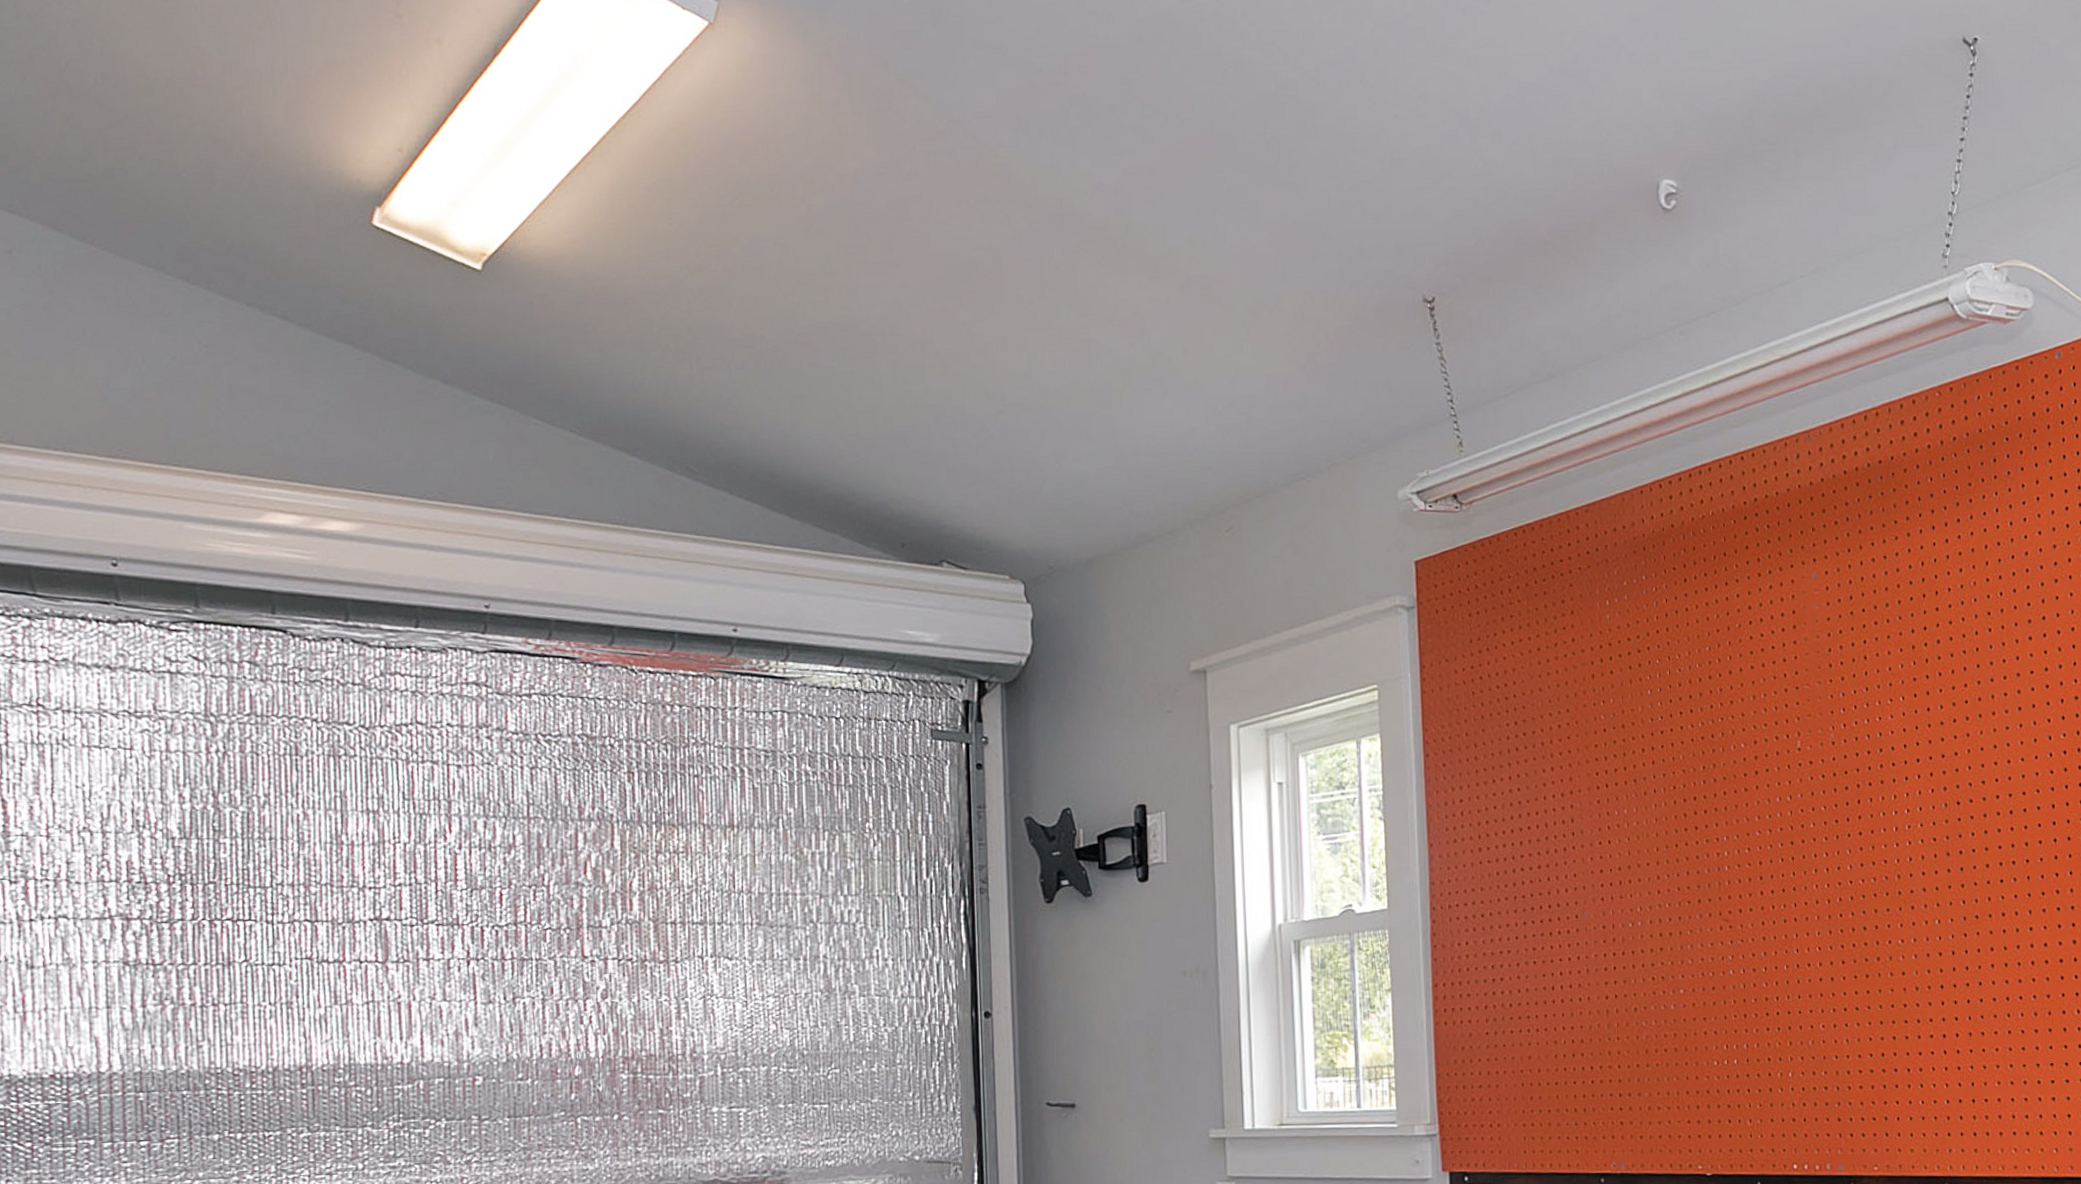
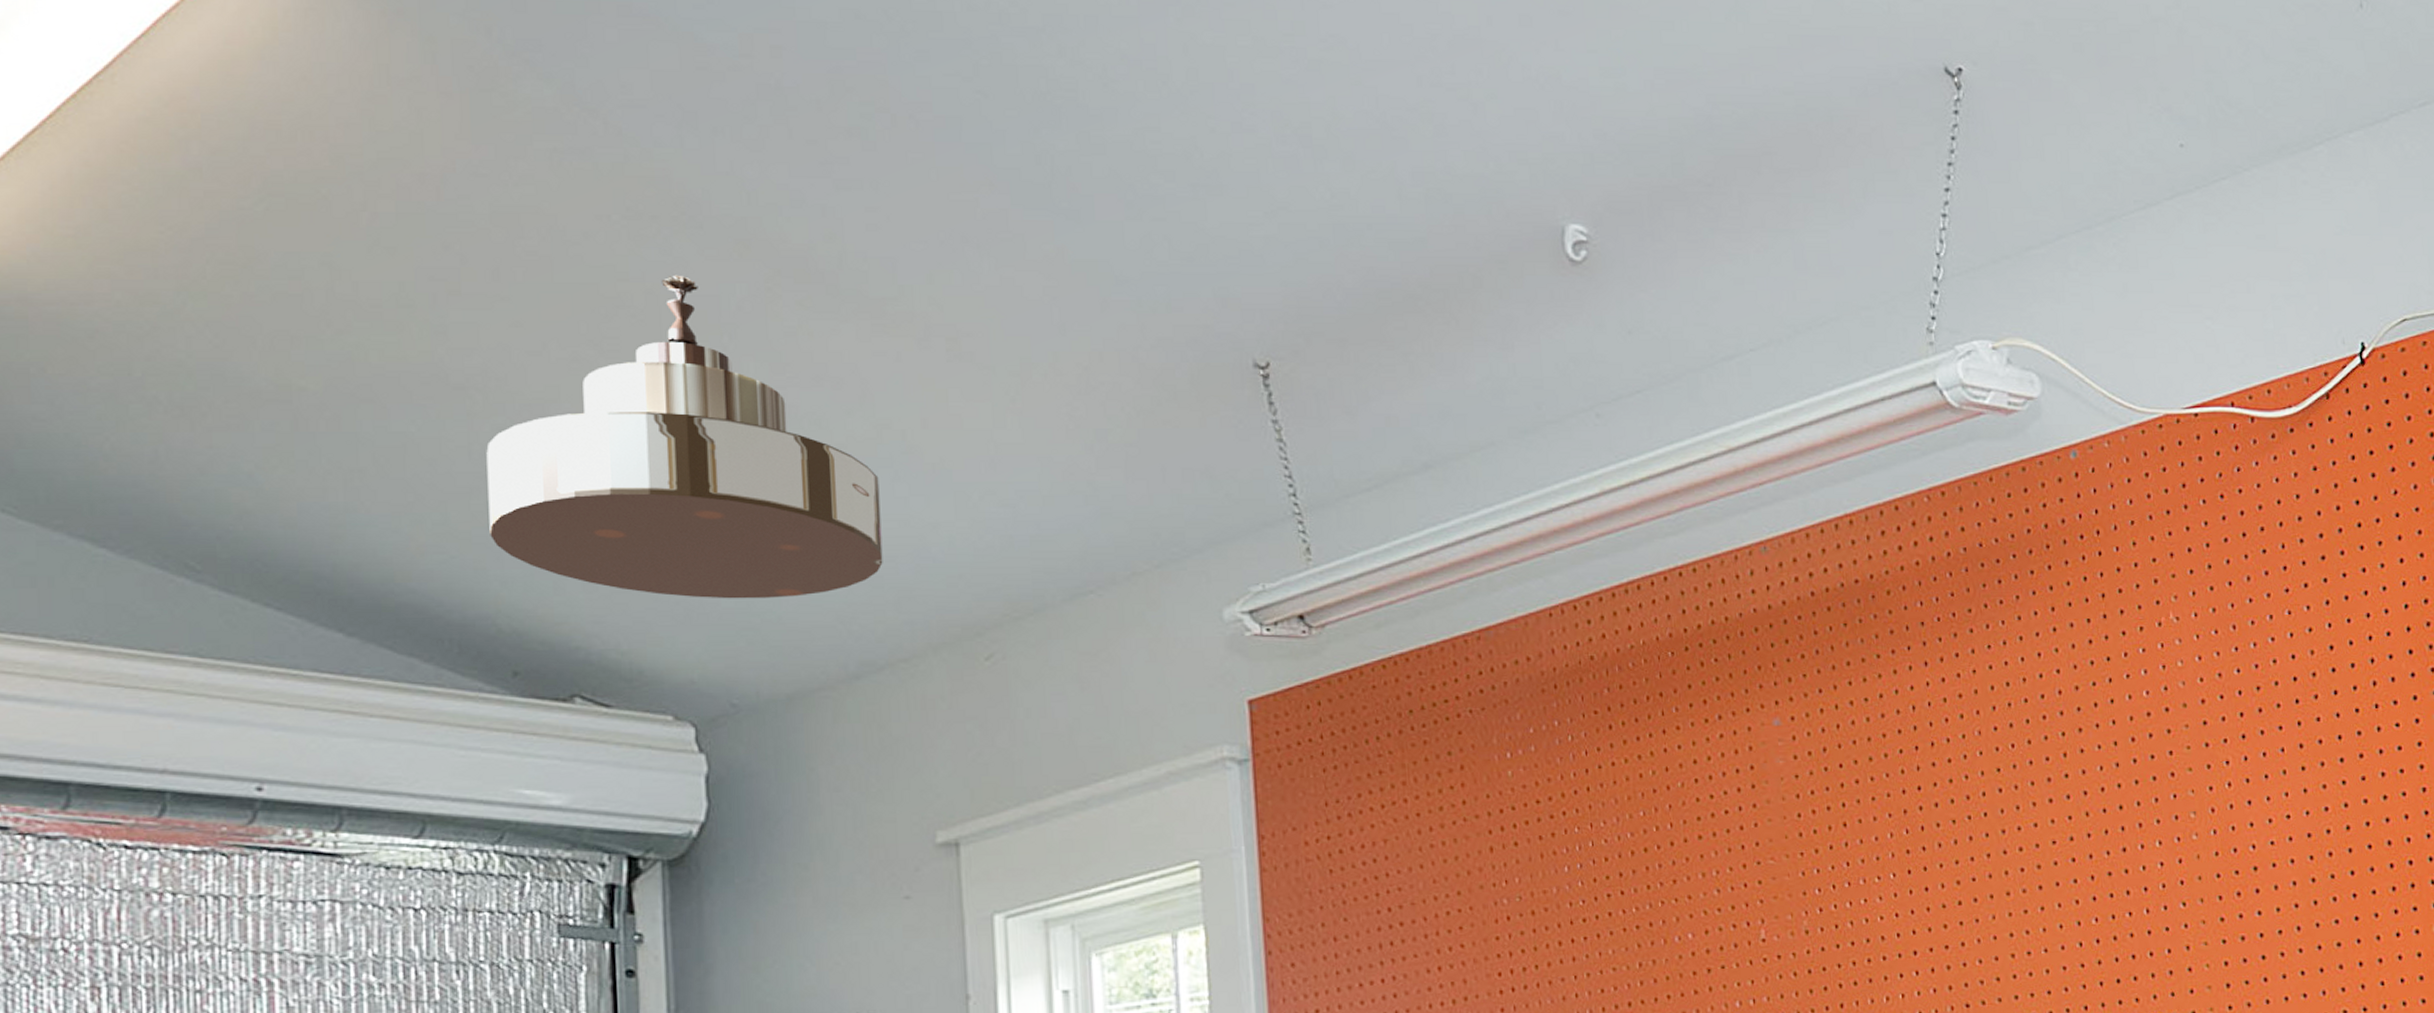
pendant light: none [884,244,1155,488] -> present [486,275,883,599]

